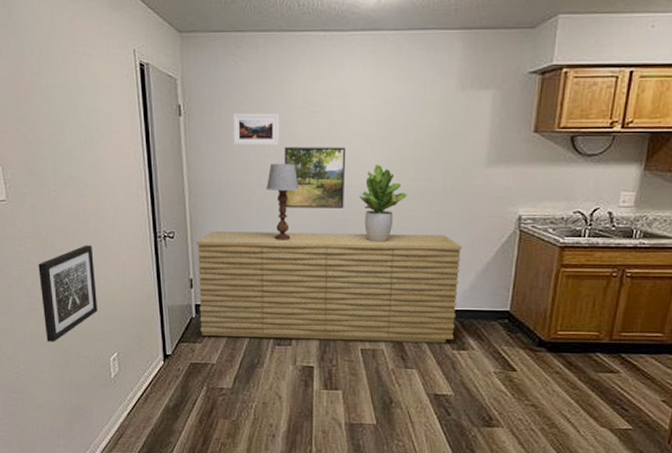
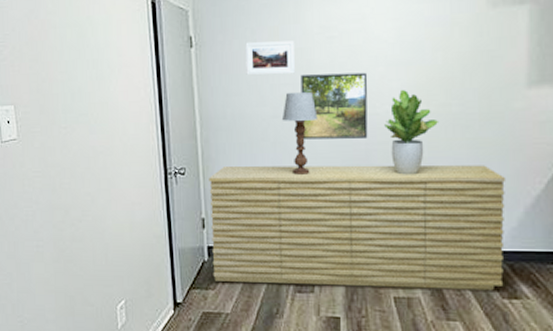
wall art: present [38,245,98,342] -> none [46,183,105,288]

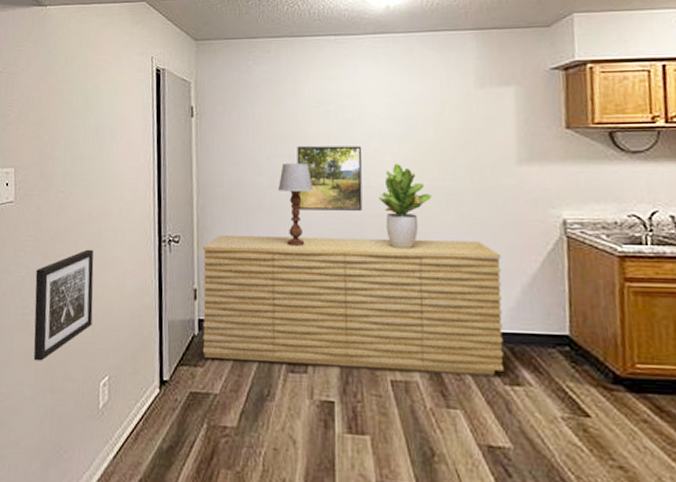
wall art: none [46,183,105,288] -> present [33,249,94,361]
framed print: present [245,40,295,76] -> none [244,113,291,146]

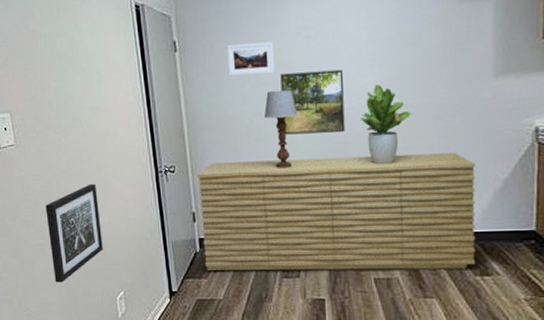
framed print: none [244,113,291,146] -> present [227,41,274,77]

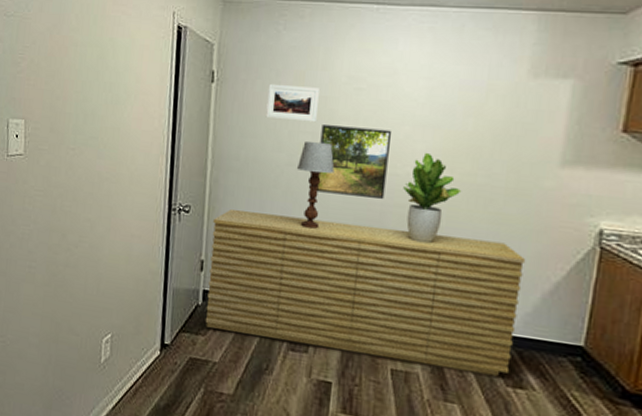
wall art: present [45,183,103,283] -> none [39,210,102,313]

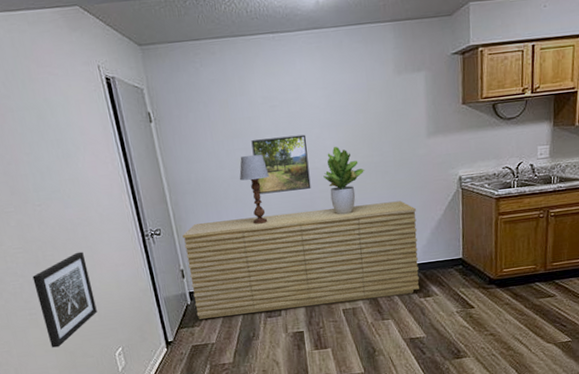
wall art: none [39,210,102,313] -> present [32,251,97,348]
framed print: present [265,83,319,123] -> none [200,111,246,144]

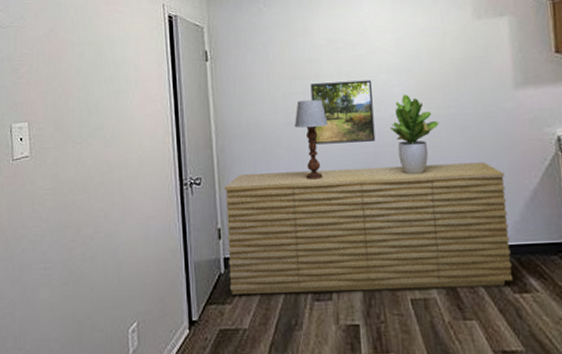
wall art: present [32,251,97,348] -> none [56,198,117,314]

